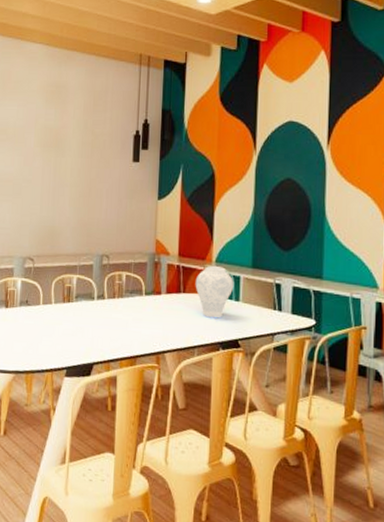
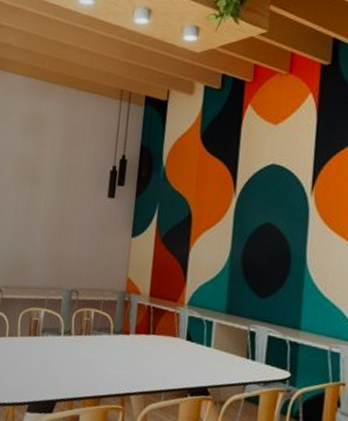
vase: present [195,266,234,318] -> none [165,308,207,363]

